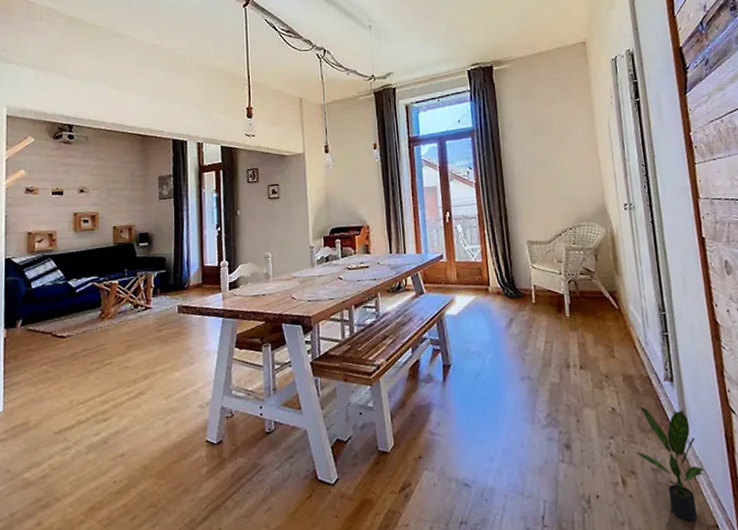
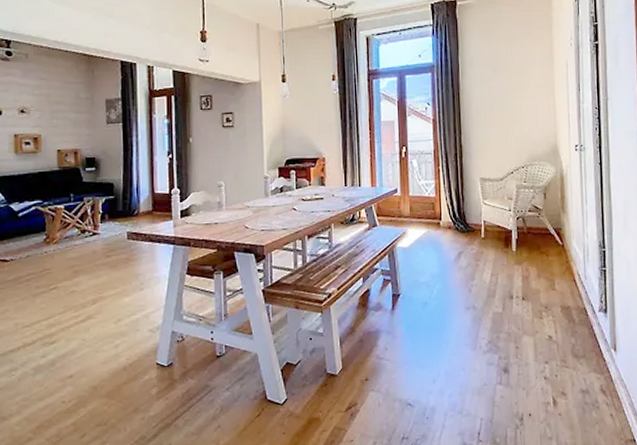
potted plant: present [635,406,703,522] -> none [567,335,627,436]

